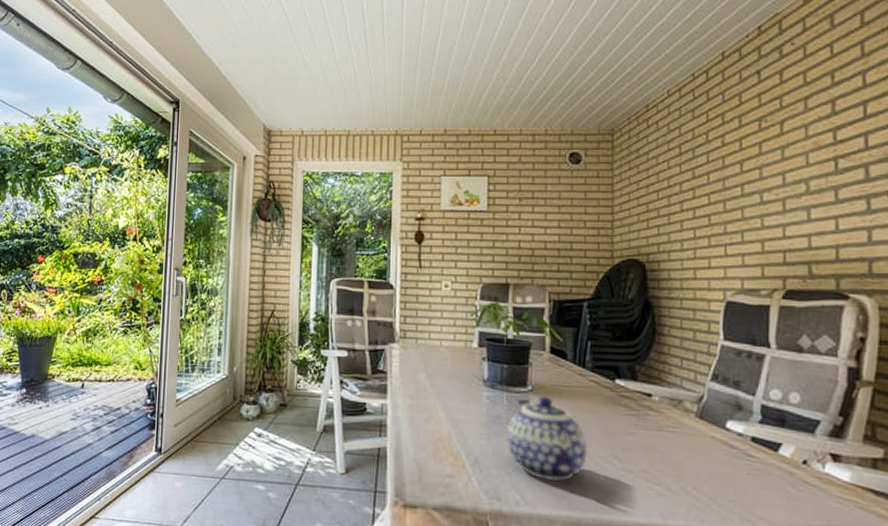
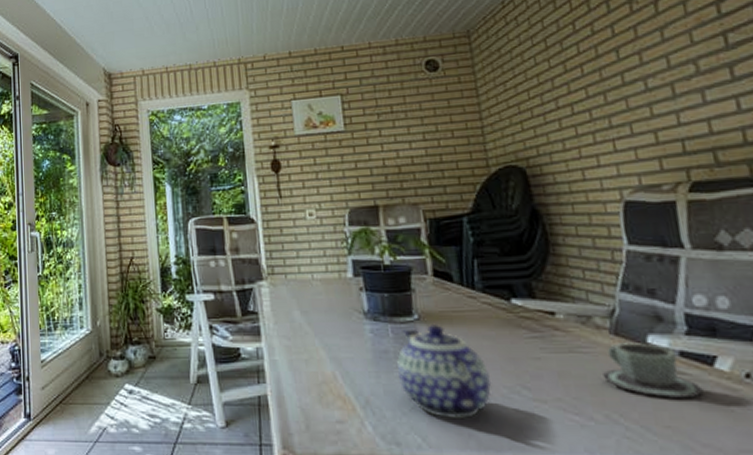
cup: none [685,426,766,478] -> present [603,343,704,398]

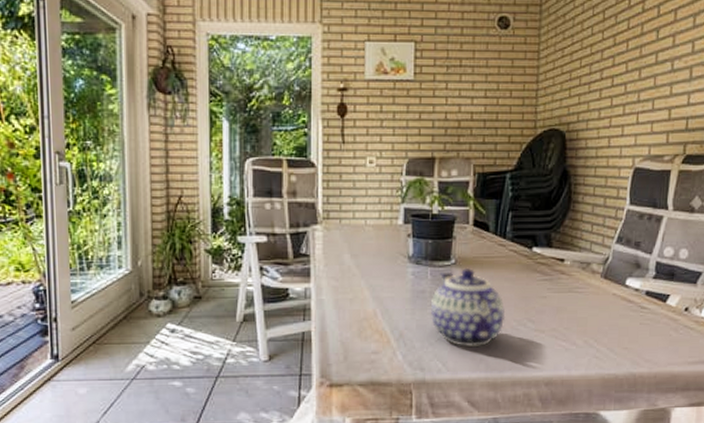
cup: present [603,343,704,398] -> none [589,285,655,327]

